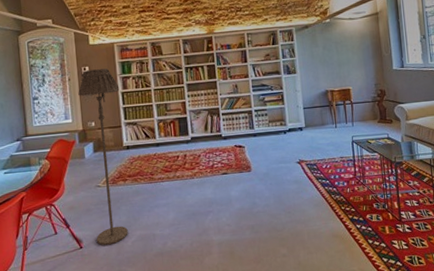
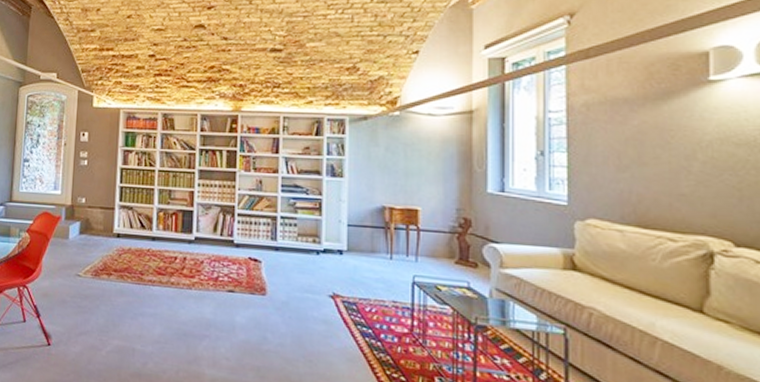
floor lamp: present [78,68,128,246] -> none [66,136,119,350]

